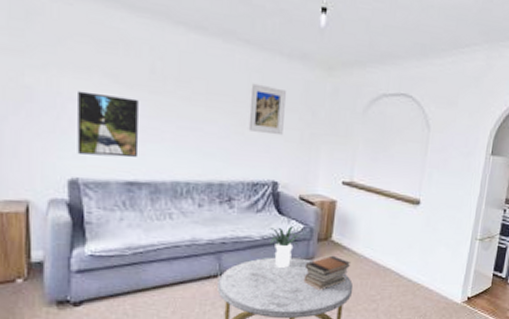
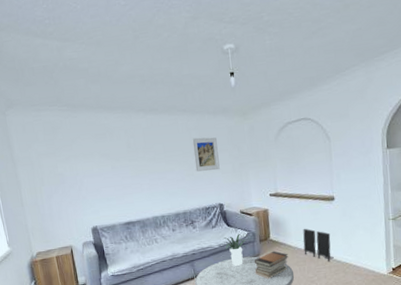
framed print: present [77,90,139,158] -> none [88,167,130,210]
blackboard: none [370,233,407,280] -> present [303,228,334,262]

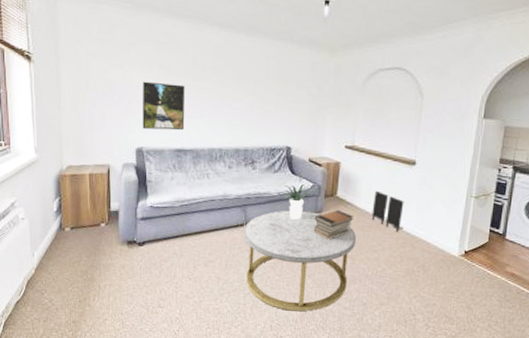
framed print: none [88,167,130,210] -> present [142,81,185,131]
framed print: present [192,137,220,172] -> none [266,67,296,109]

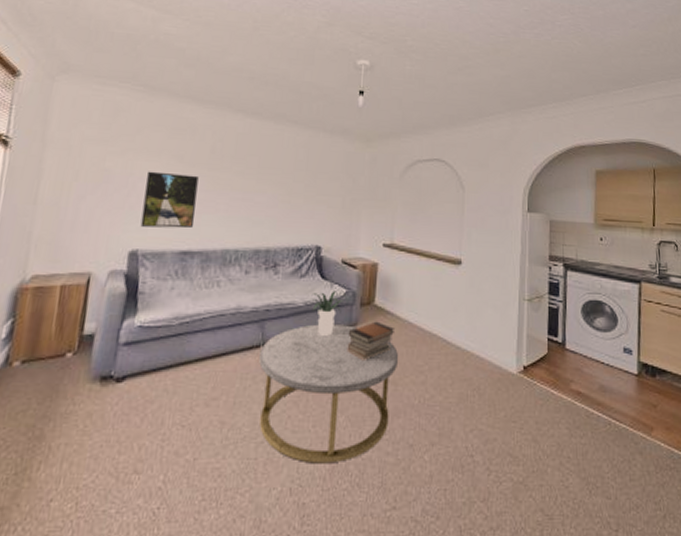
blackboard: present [371,190,404,233] -> none [415,295,453,347]

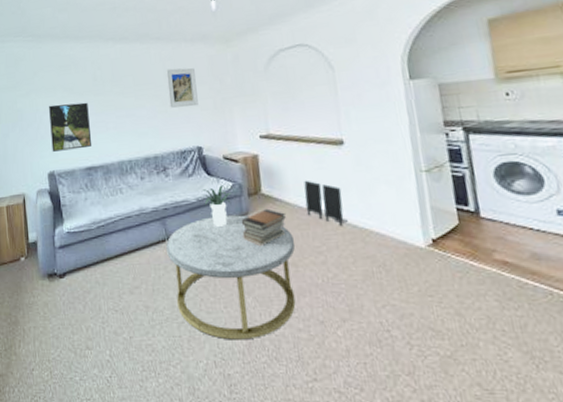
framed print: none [293,157,329,202] -> present [166,67,198,108]
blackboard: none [415,295,453,347] -> present [304,180,348,227]

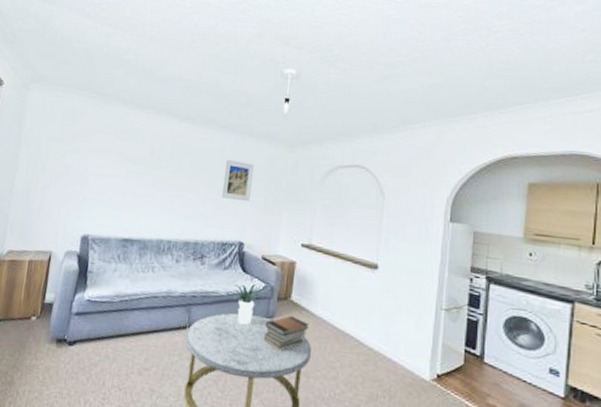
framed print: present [49,102,92,152] -> none [91,167,140,219]
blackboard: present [304,180,348,227] -> none [329,295,366,347]

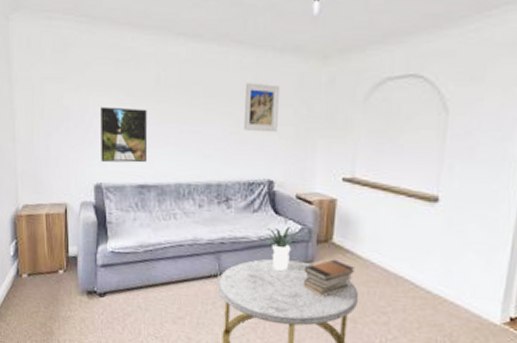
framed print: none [91,167,140,219] -> present [101,106,148,163]

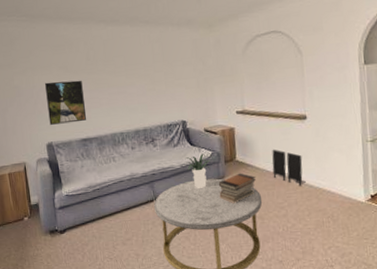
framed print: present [242,82,279,133] -> none [154,50,183,86]
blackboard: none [378,235,423,291] -> present [272,149,306,187]

